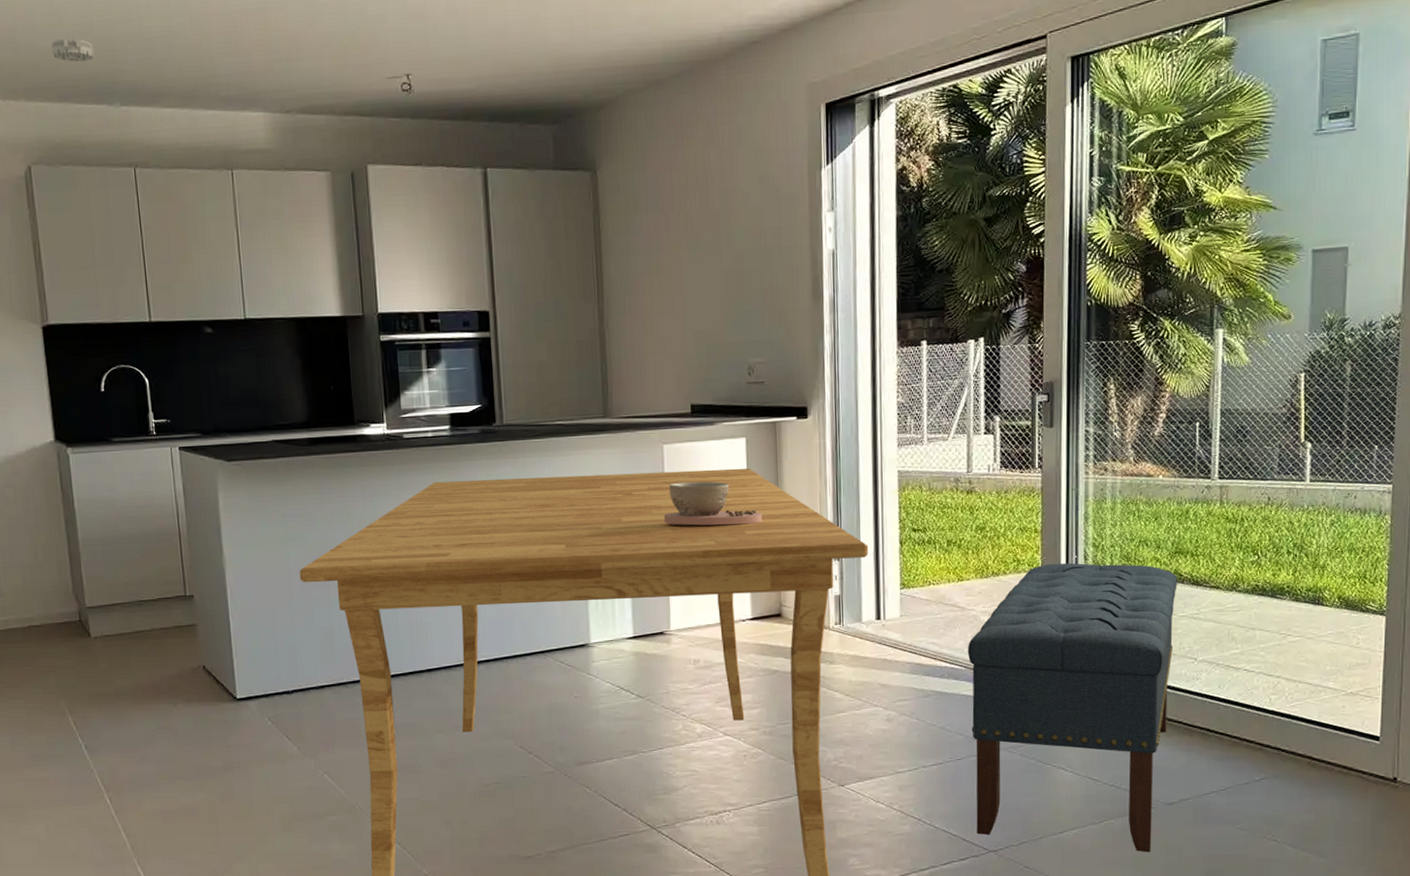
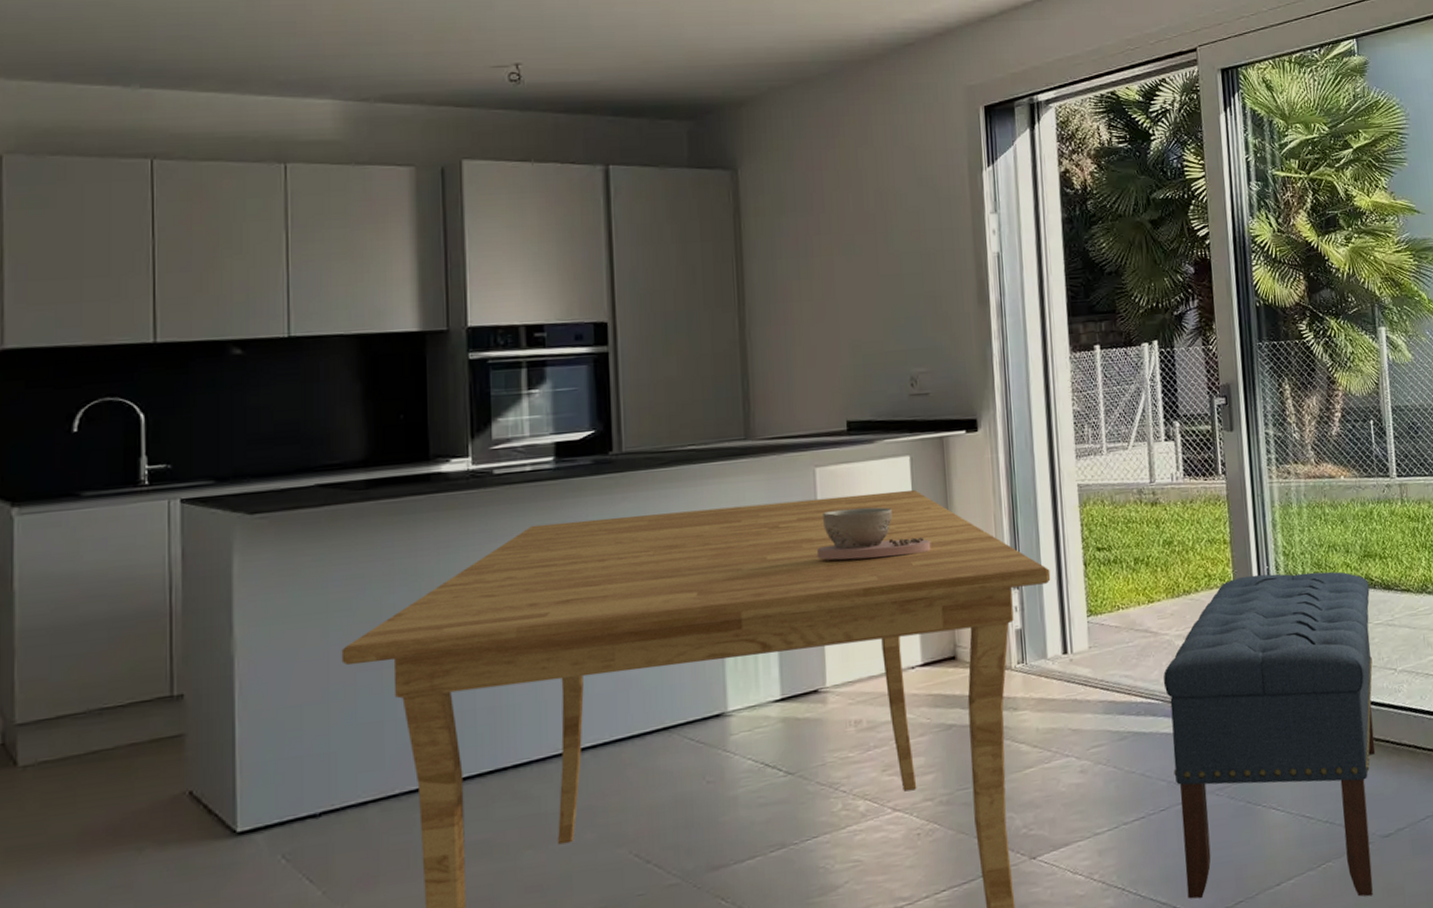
smoke detector: present [51,37,94,62] -> none [50,9,110,37]

